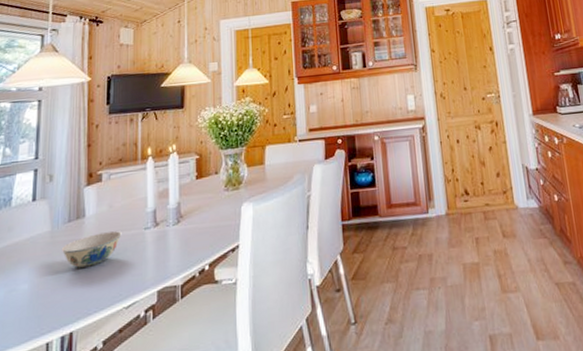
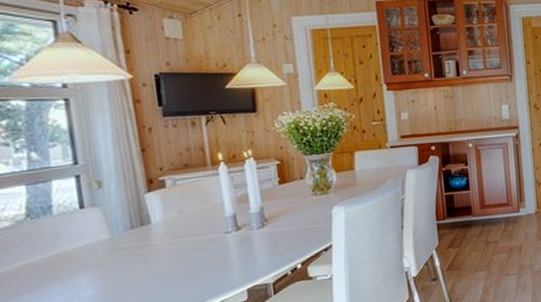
bowl: present [61,231,122,268] -> none [126,236,199,273]

